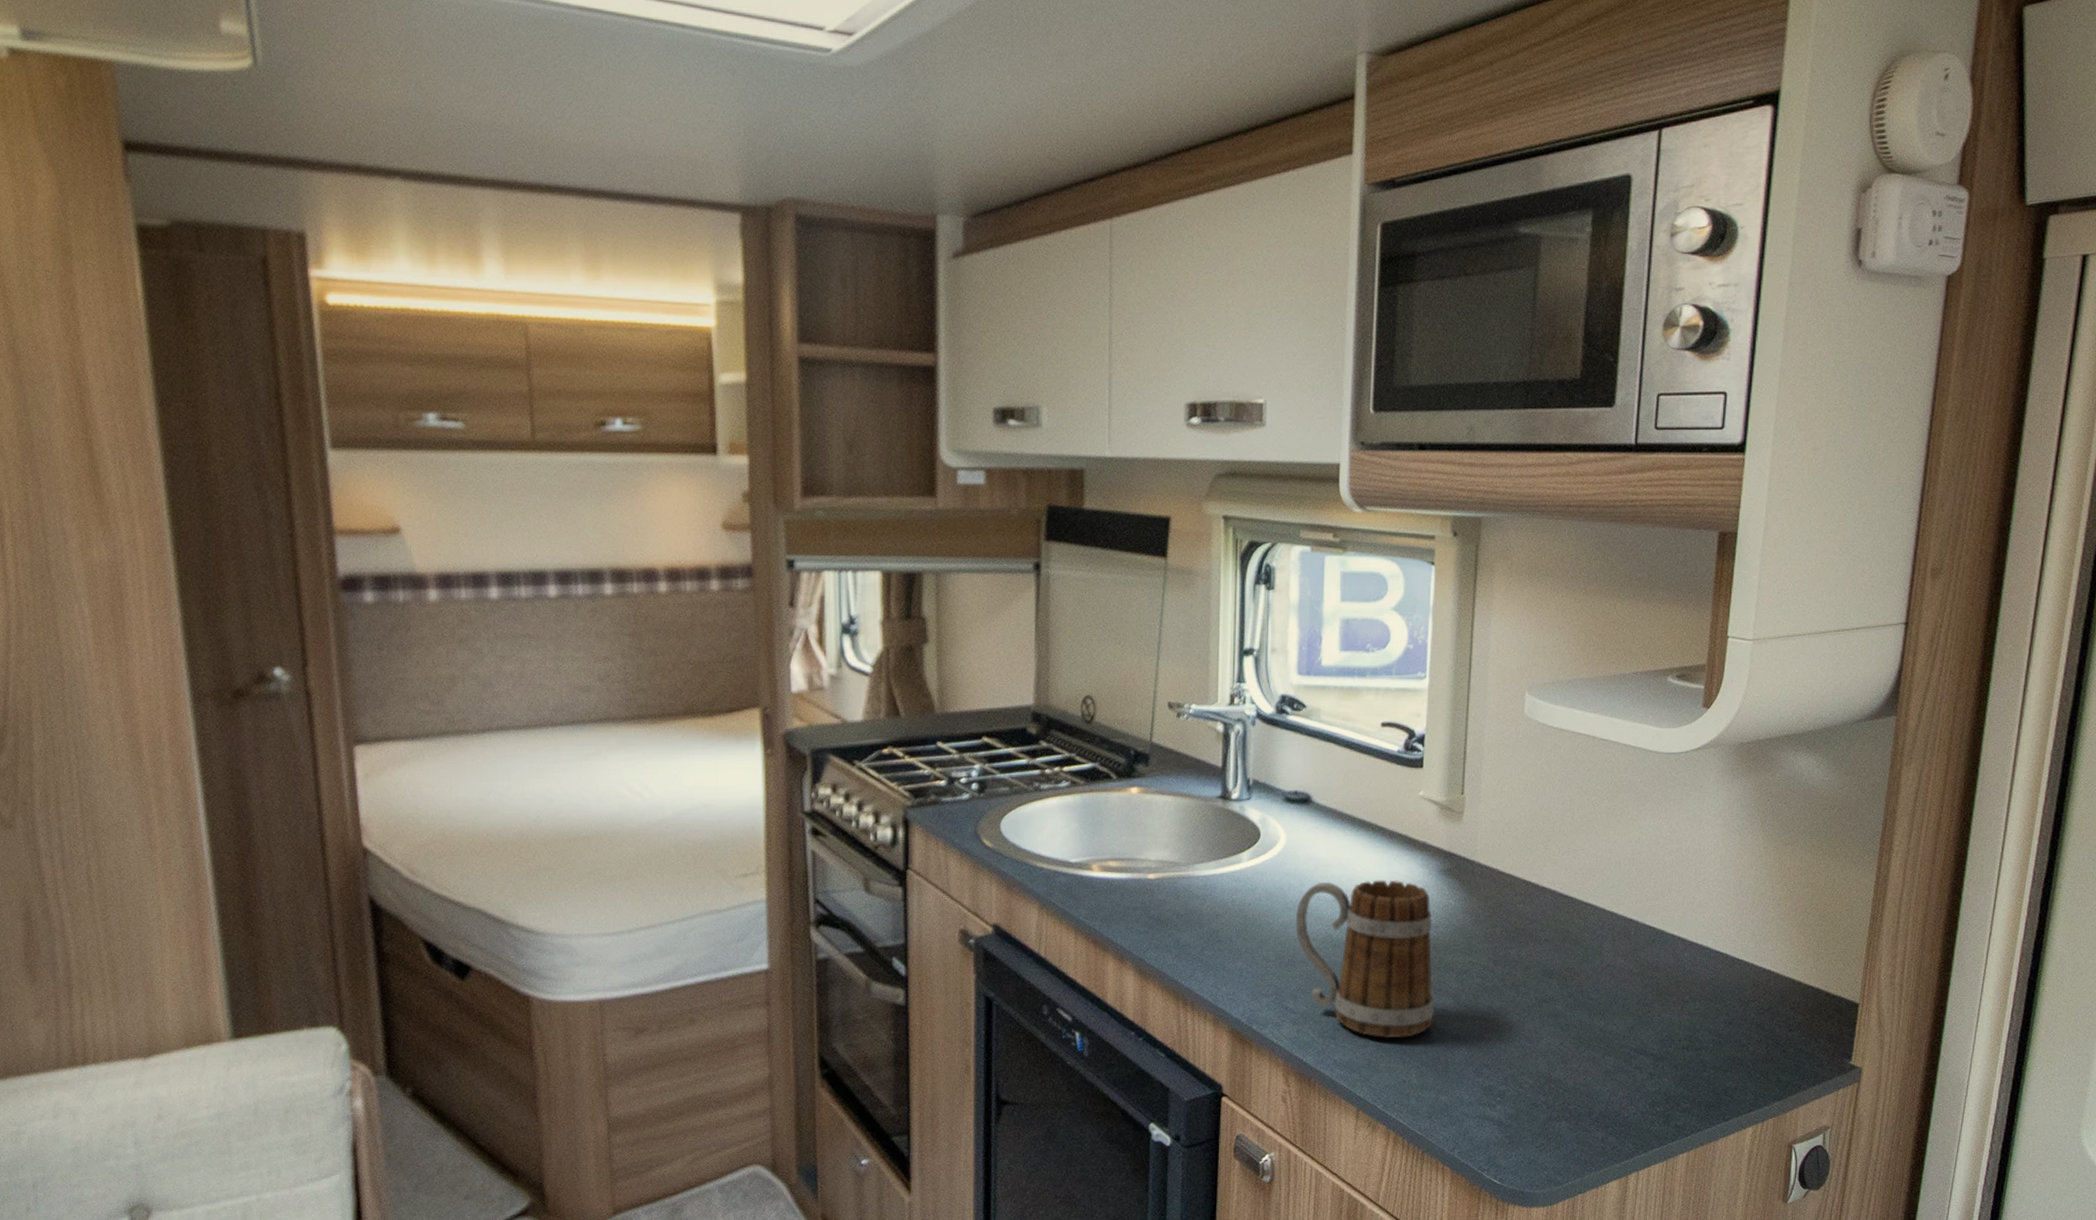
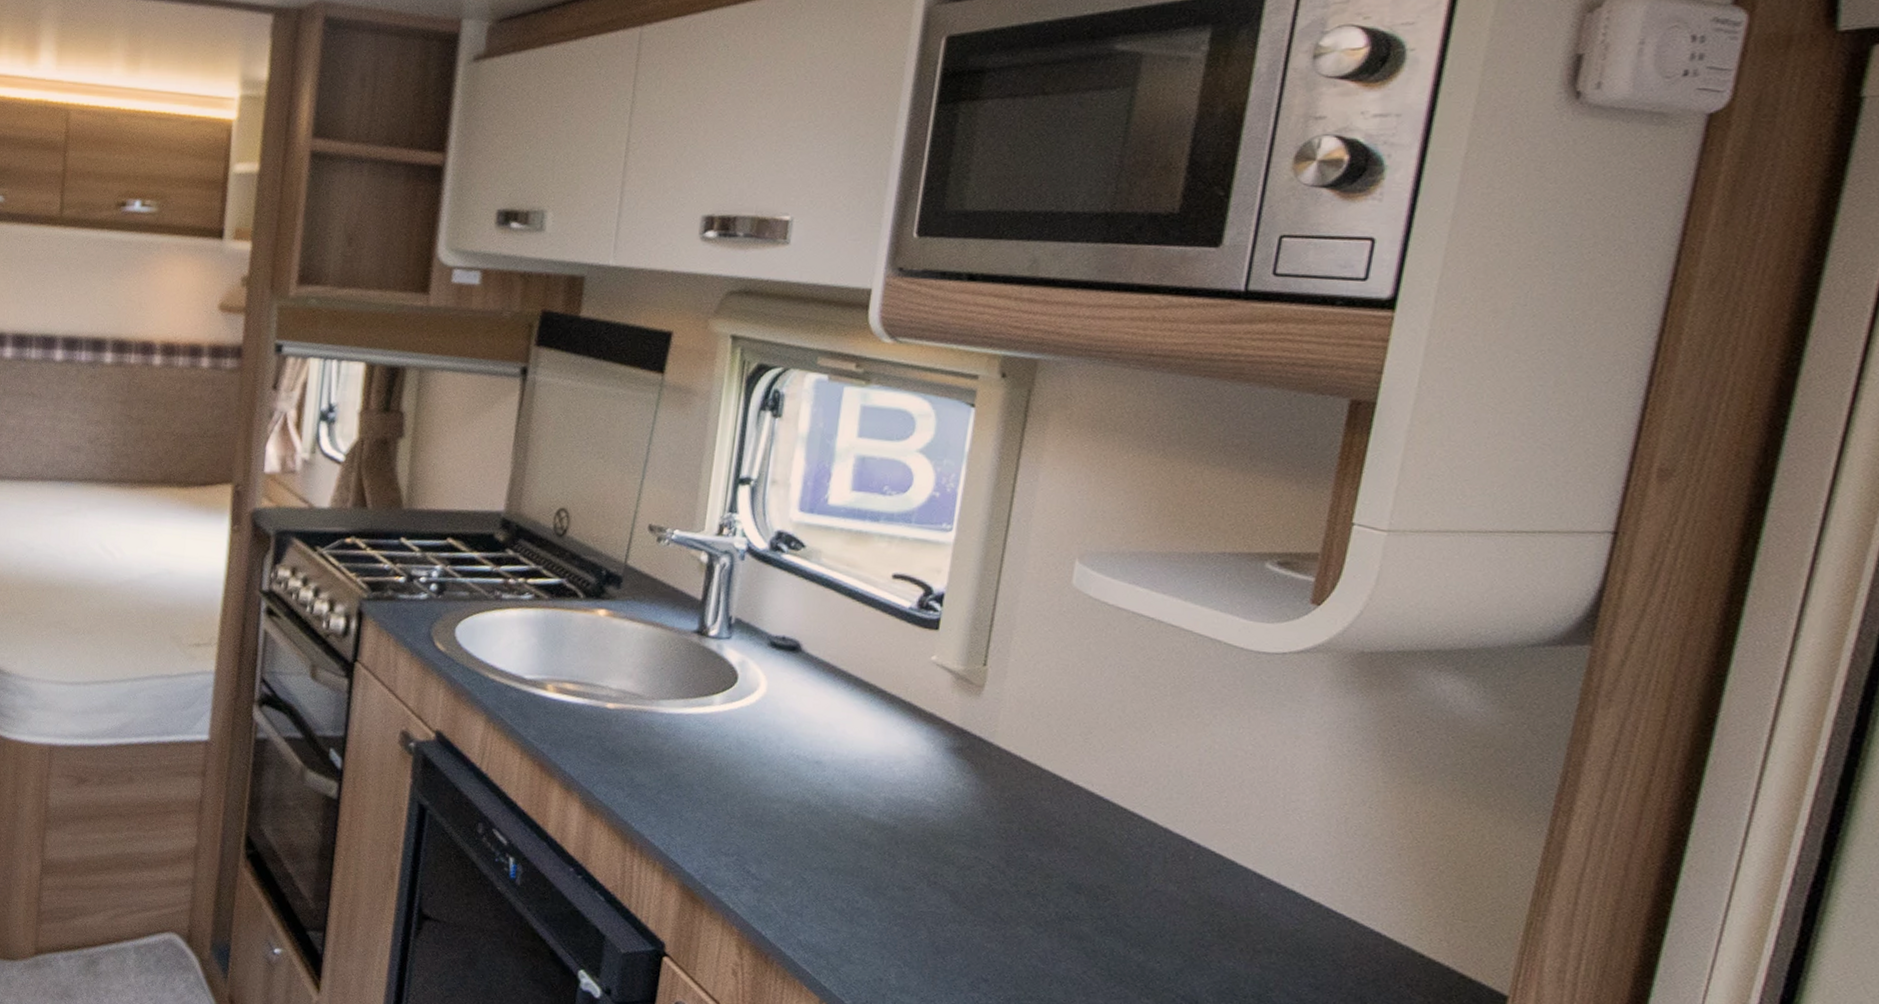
mug: present [1295,880,1434,1039] -> none [767,739,933,931]

